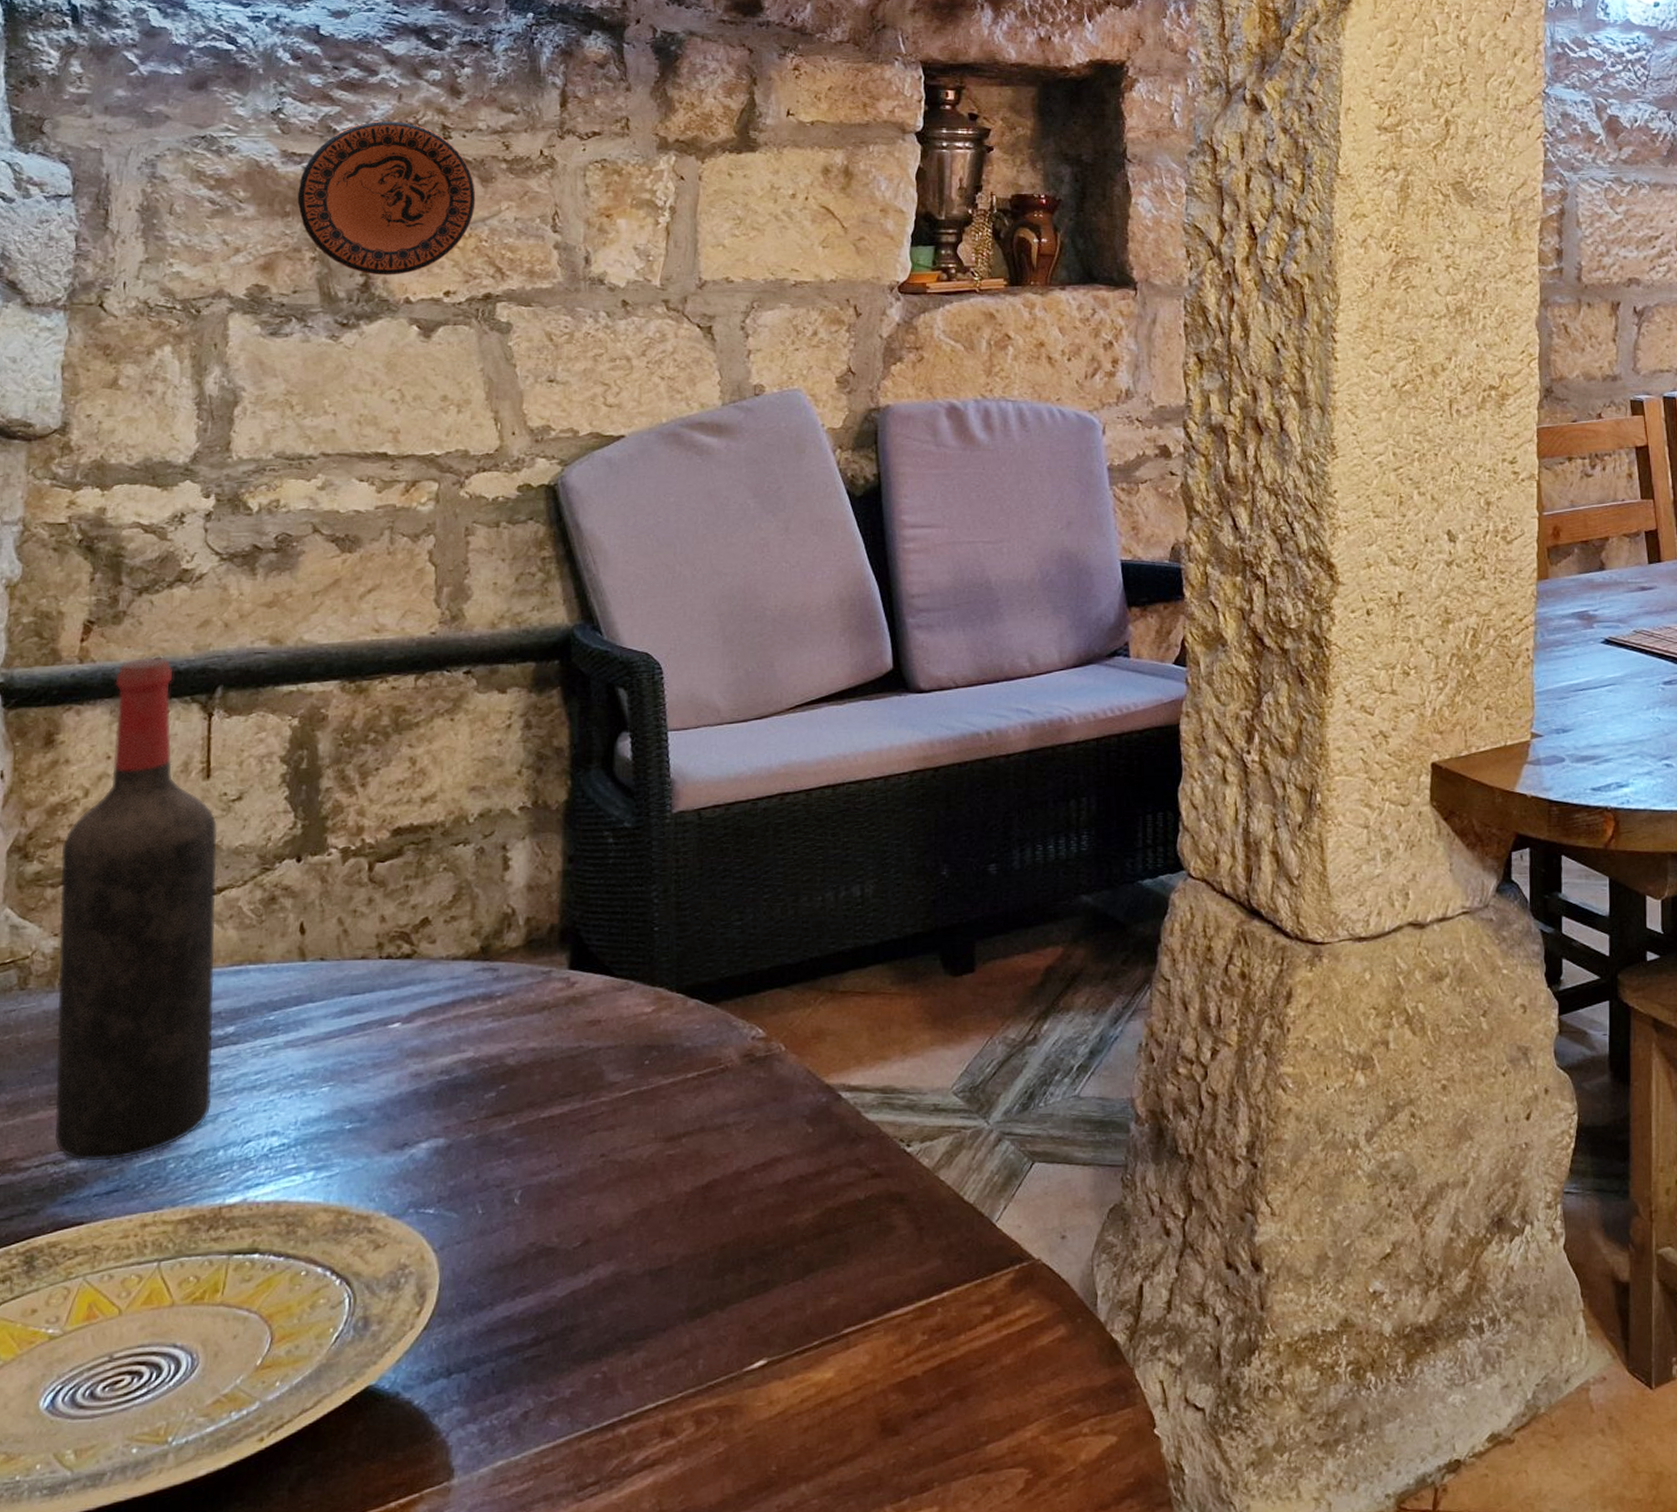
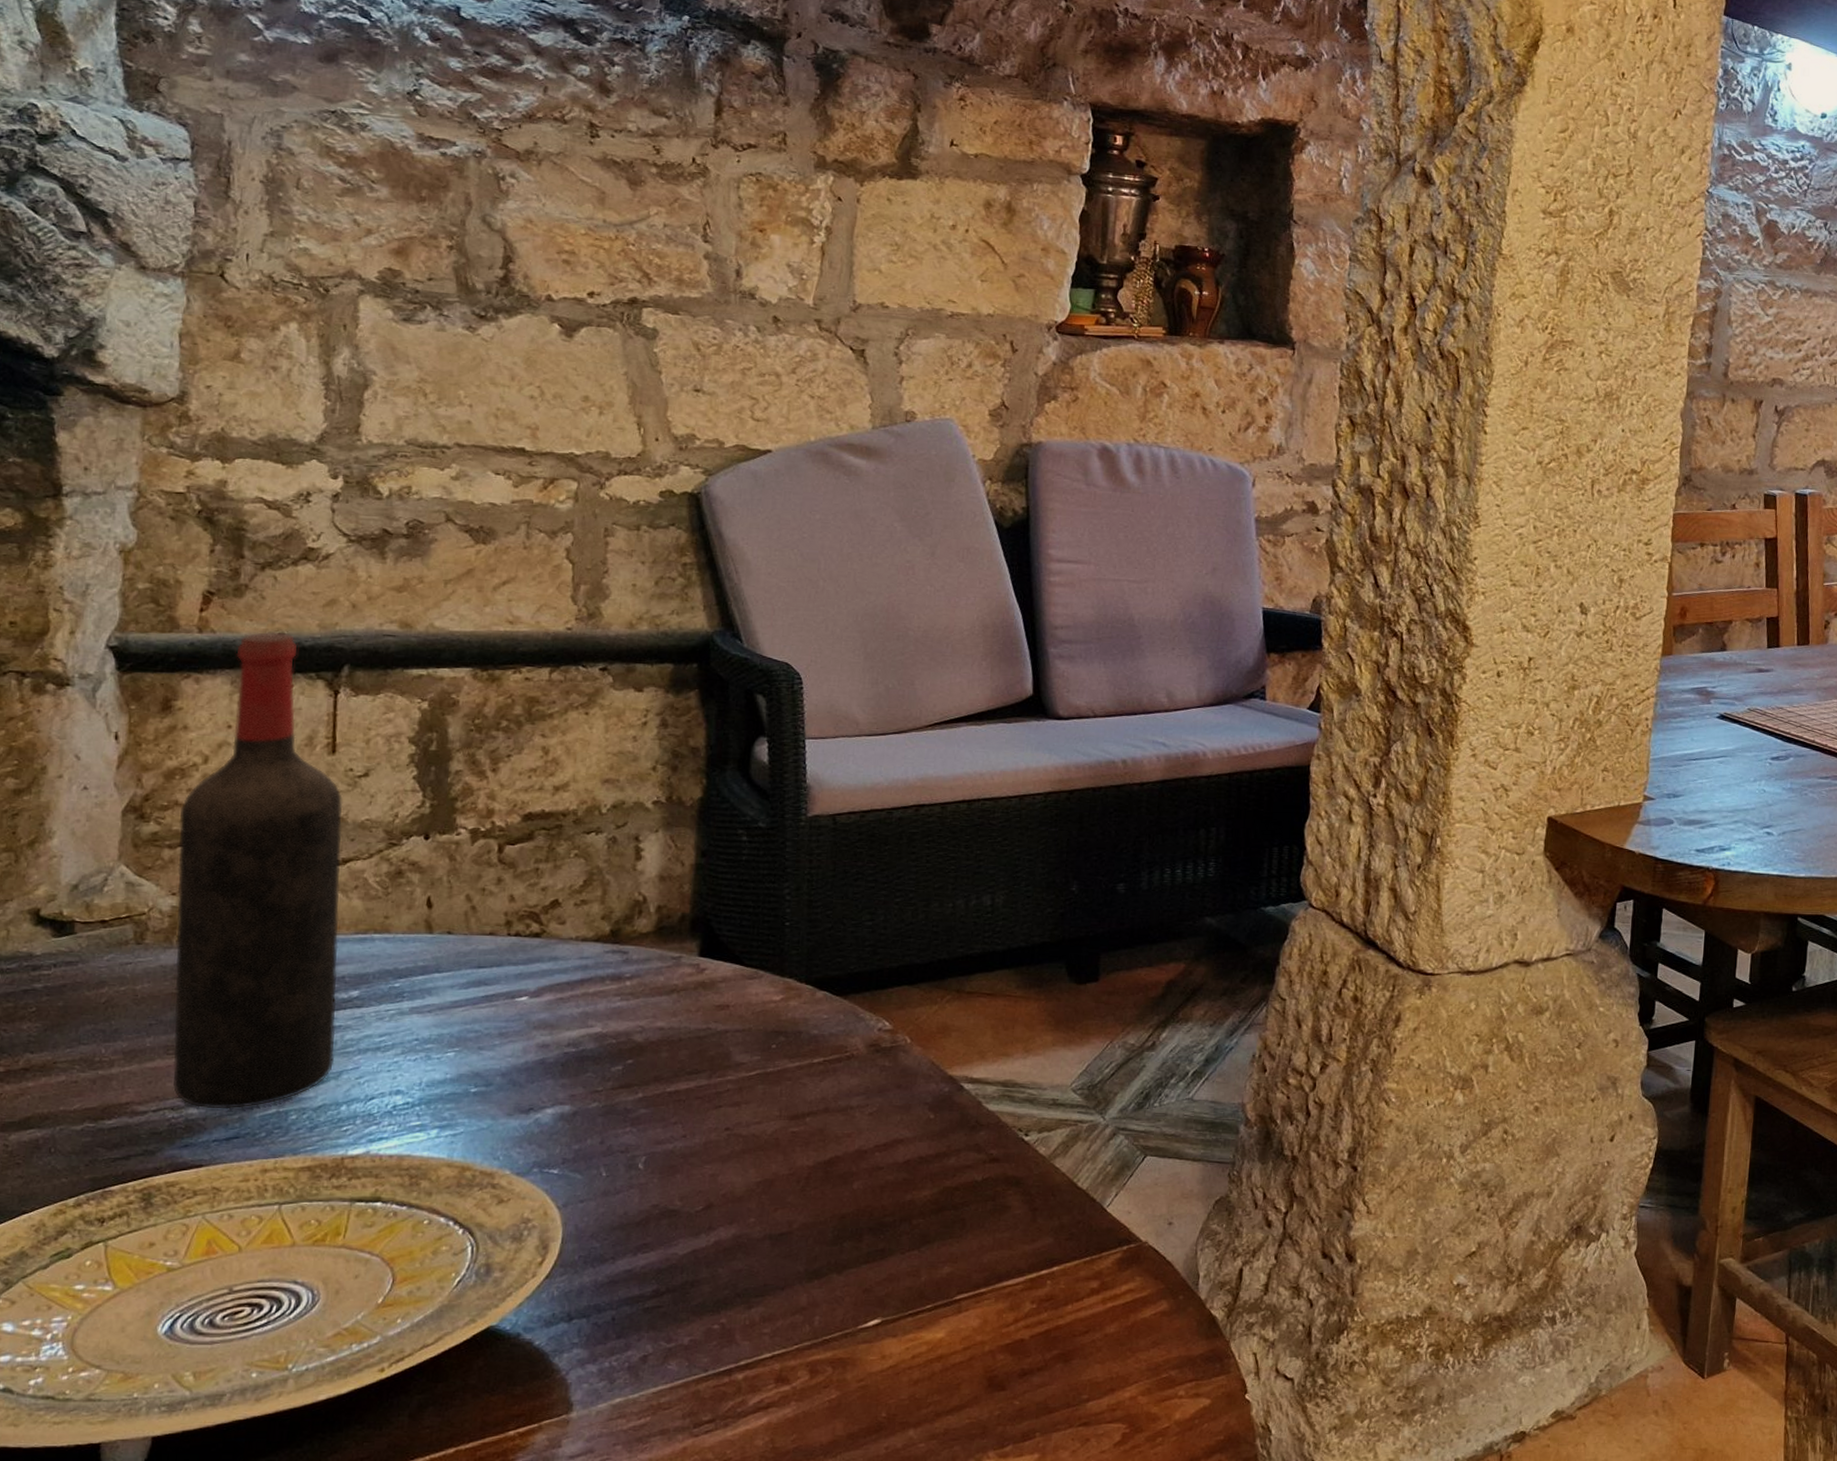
decorative plate: present [297,121,476,276] -> none [434,112,624,272]

